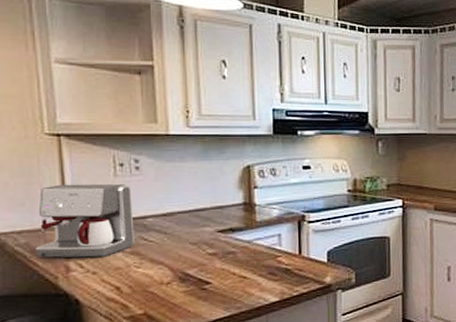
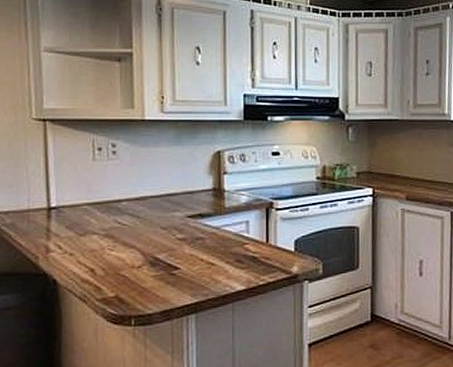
coffee maker: present [36,184,135,259] -> none [20,167,109,239]

